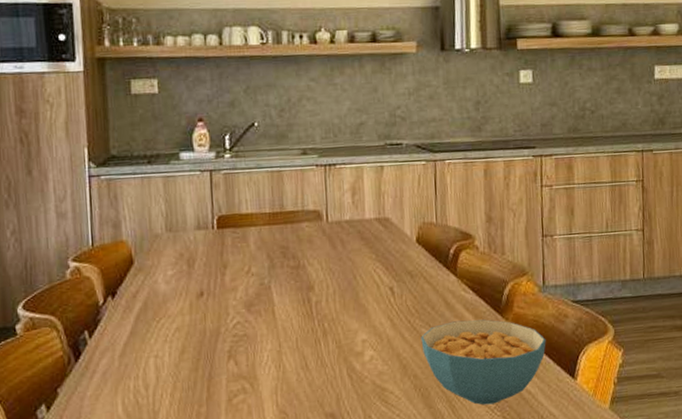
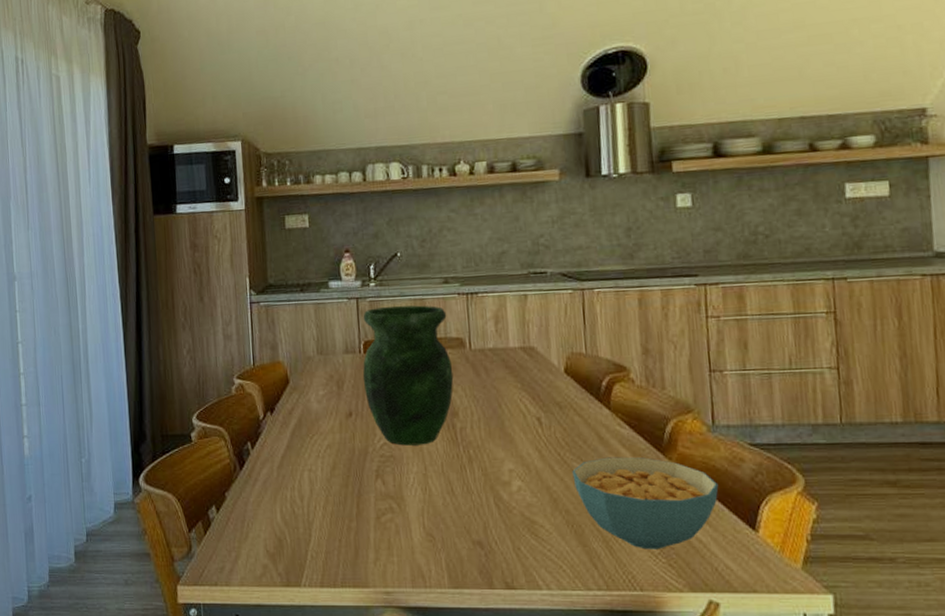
vase: none [215,177,310,324] -> present [362,305,454,446]

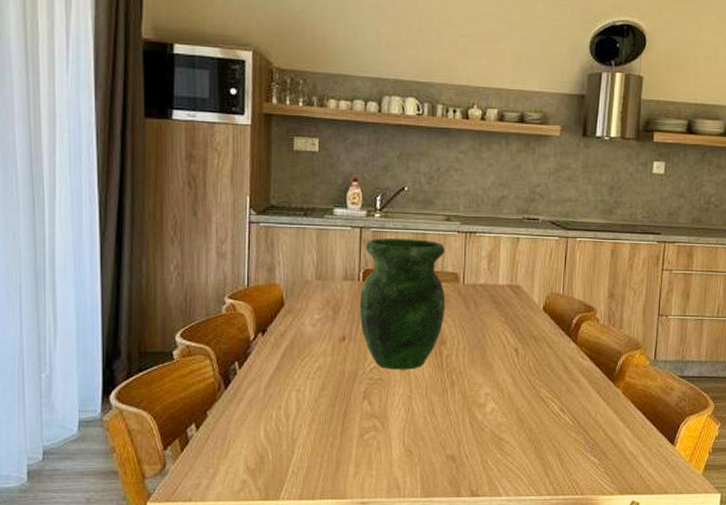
cereal bowl: present [572,457,719,550] -> none [538,384,652,461]

